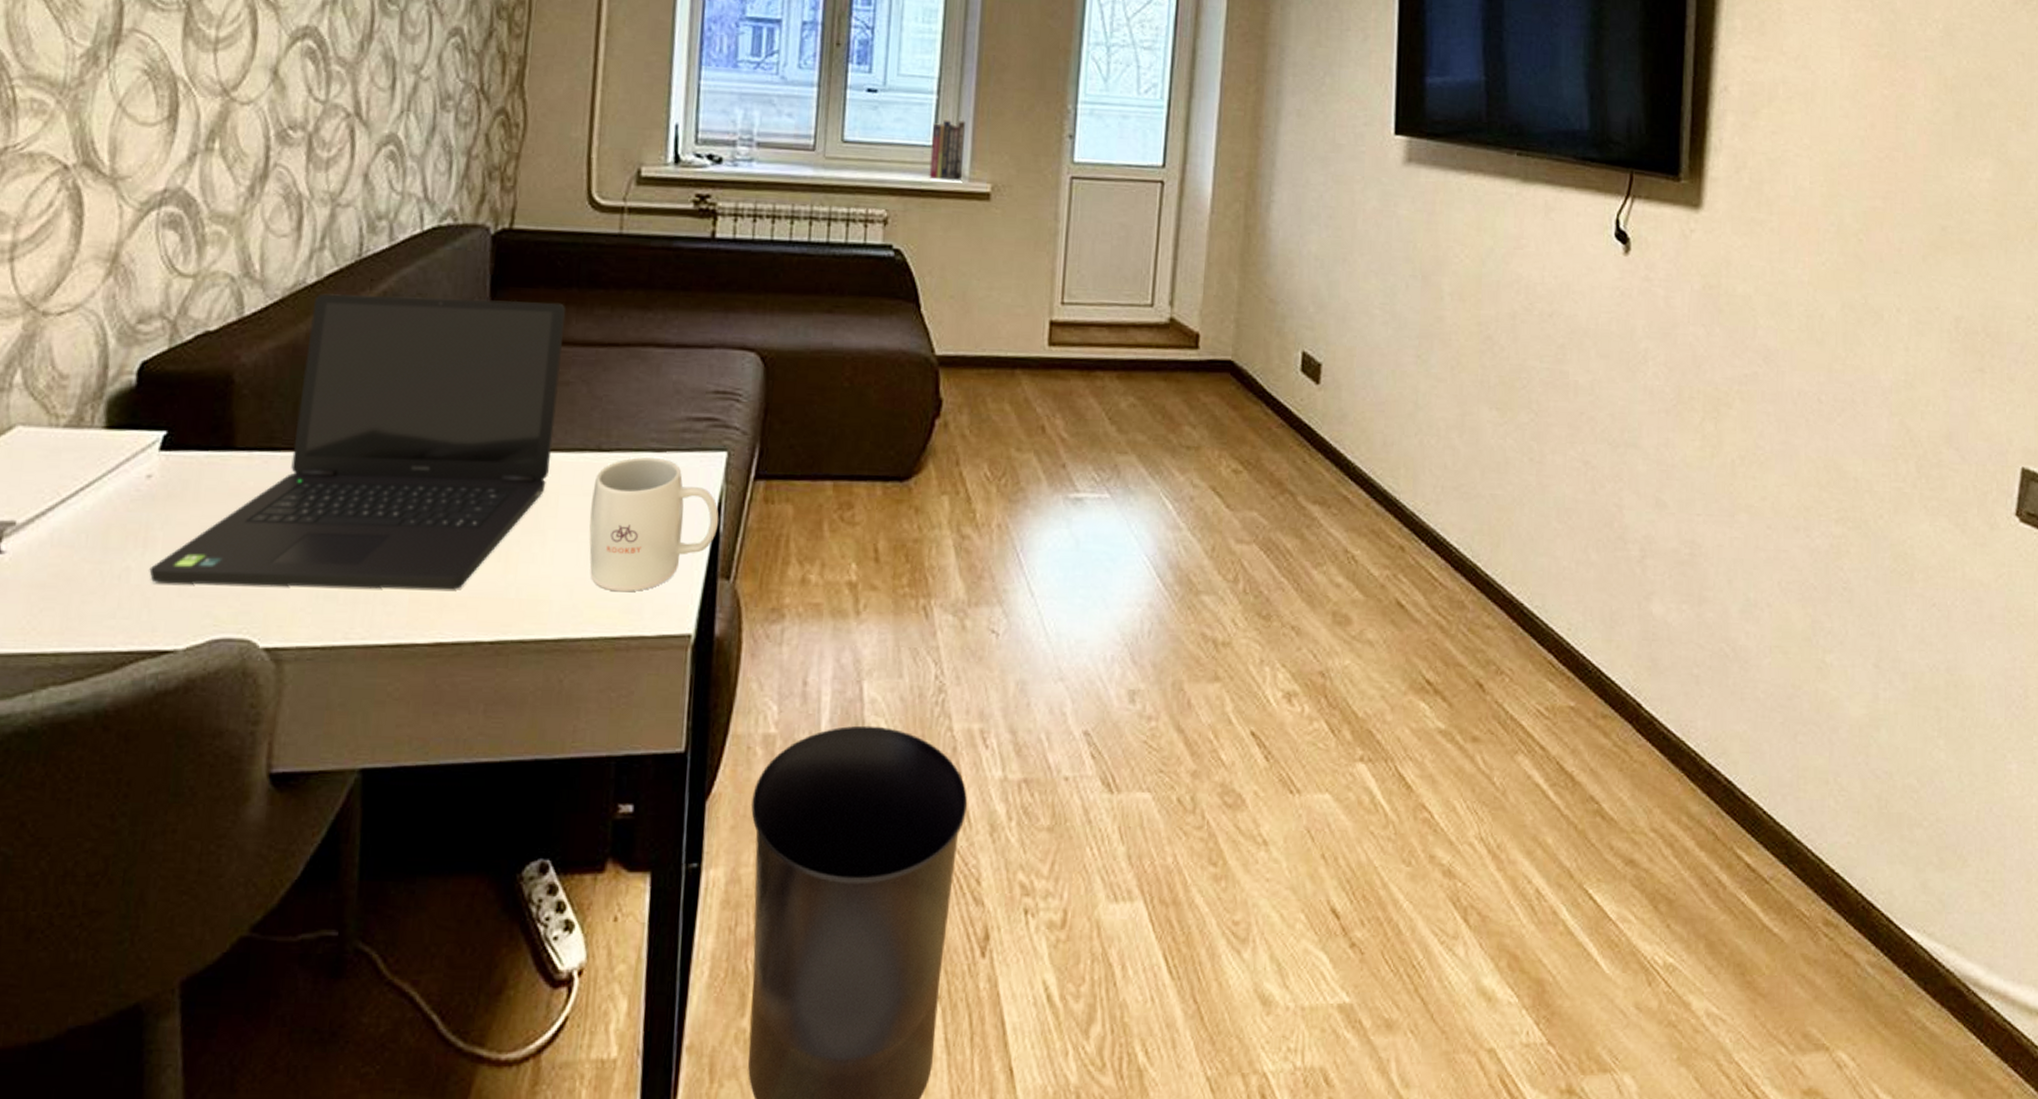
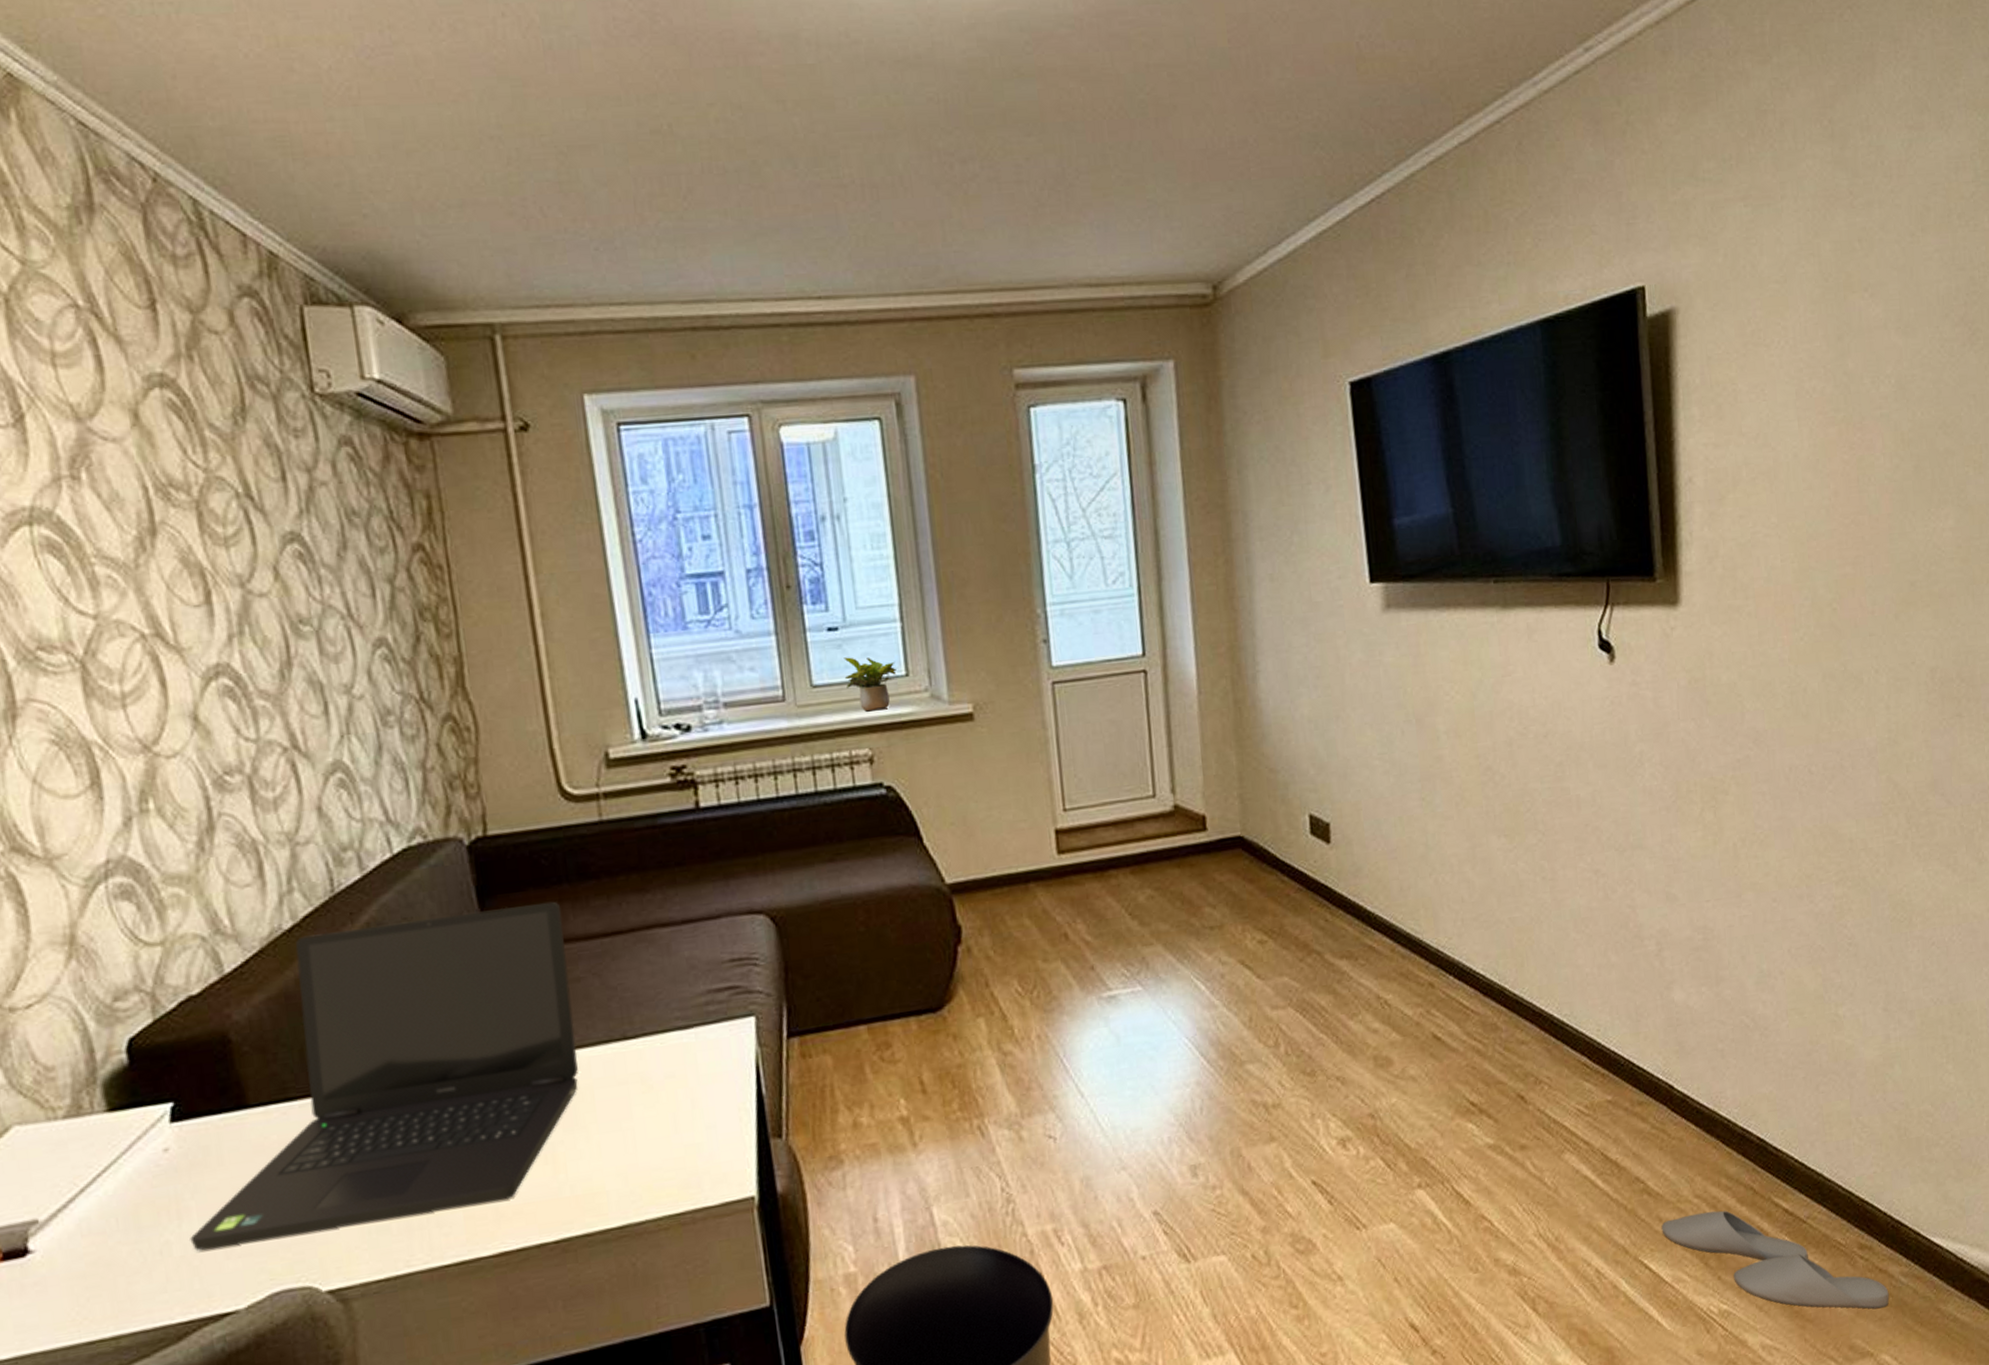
mug: present [588,457,719,592] -> none [626,1034,761,1171]
potted plant: none [874,119,925,176] -> present [843,657,897,713]
books: present [929,118,966,182] -> none [901,643,941,710]
slippers: none [1612,849,1853,997] -> present [1661,1210,1890,1309]

